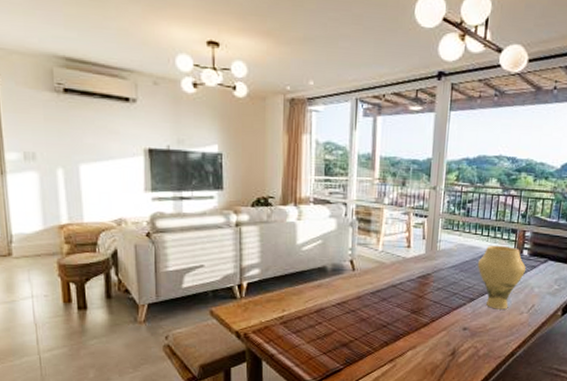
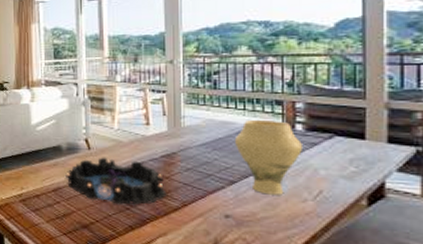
decorative bowl: none [328,278,419,323] -> present [64,157,167,205]

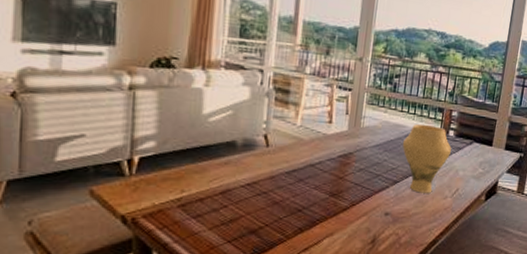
decorative bowl: present [64,157,167,205] -> none [236,155,339,207]

